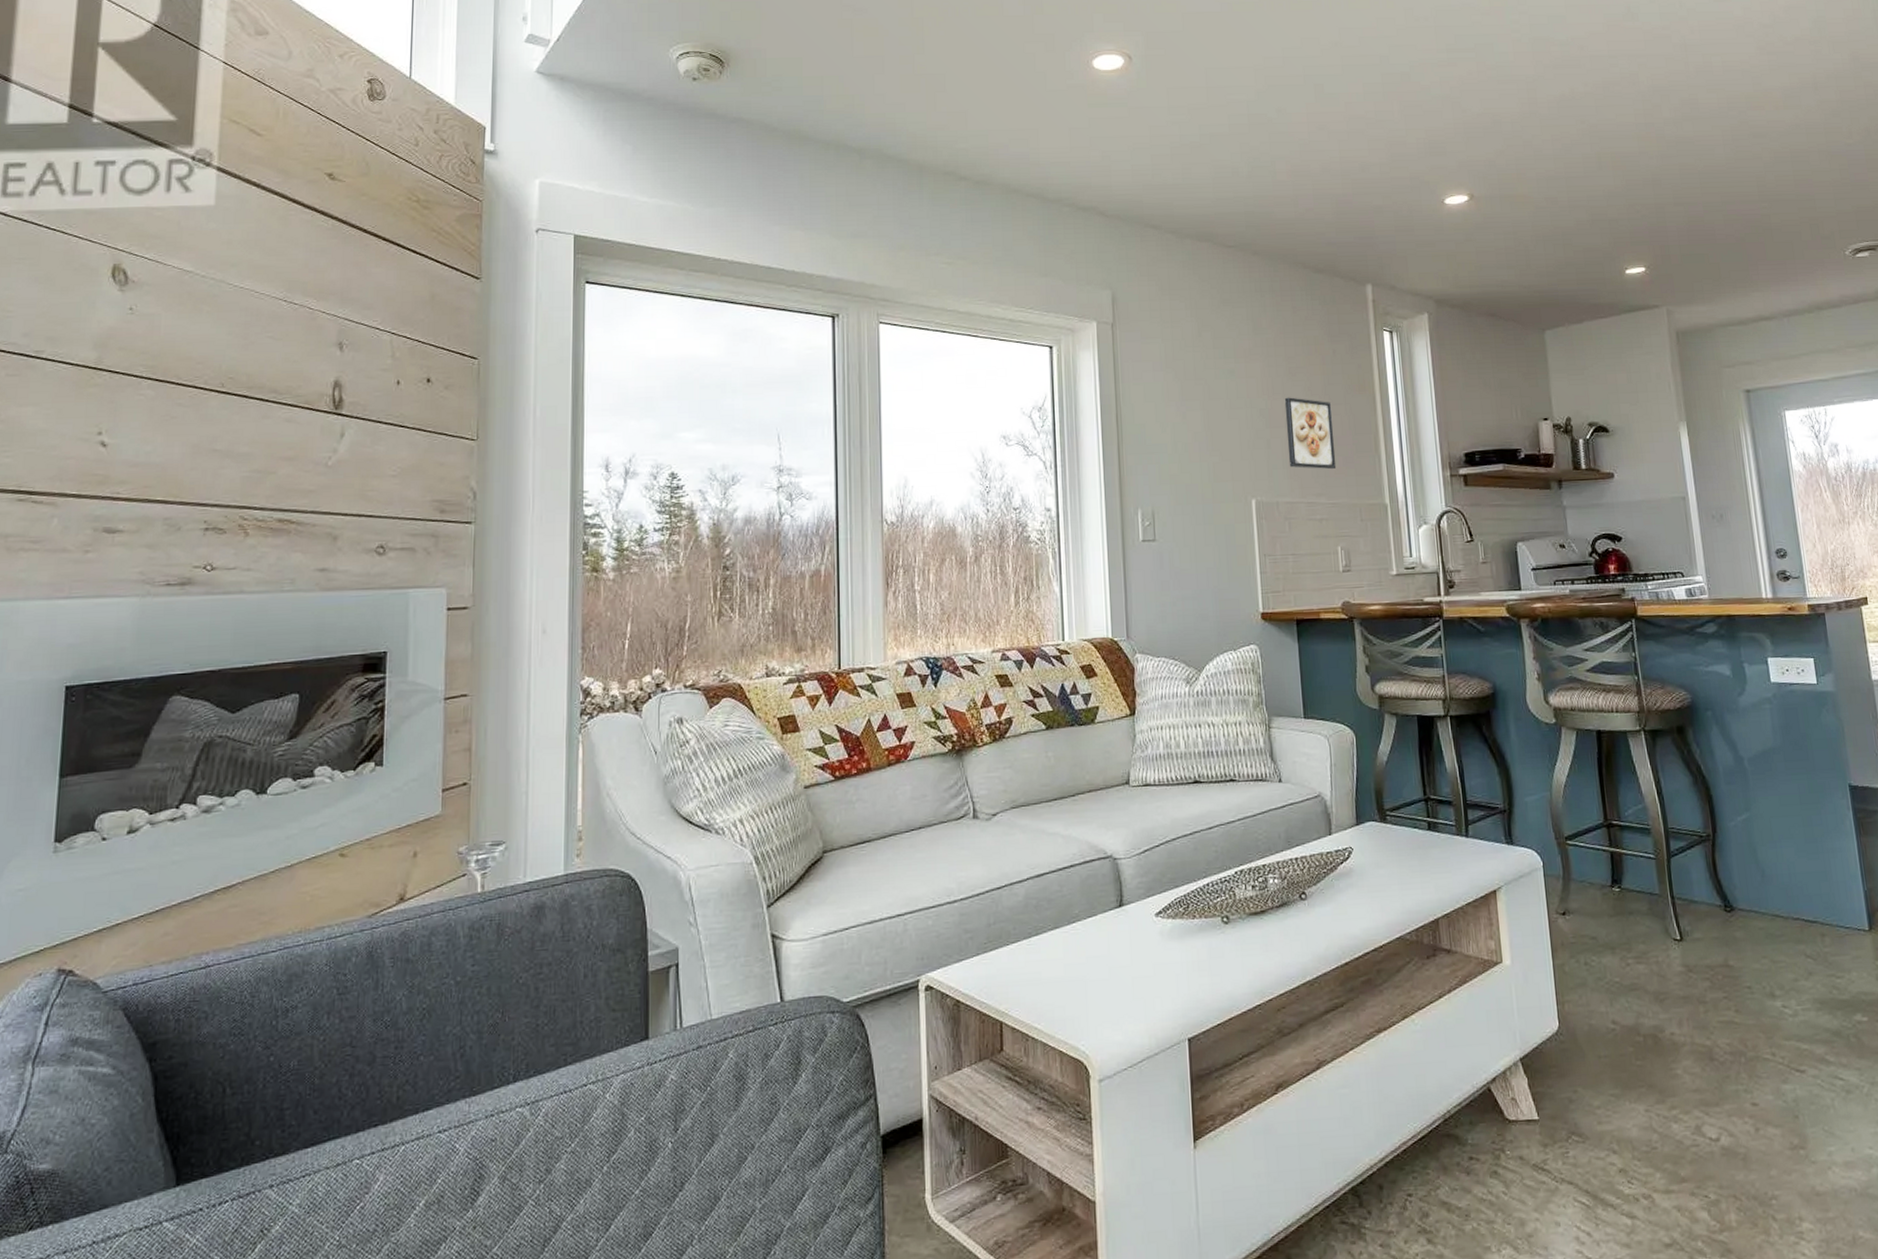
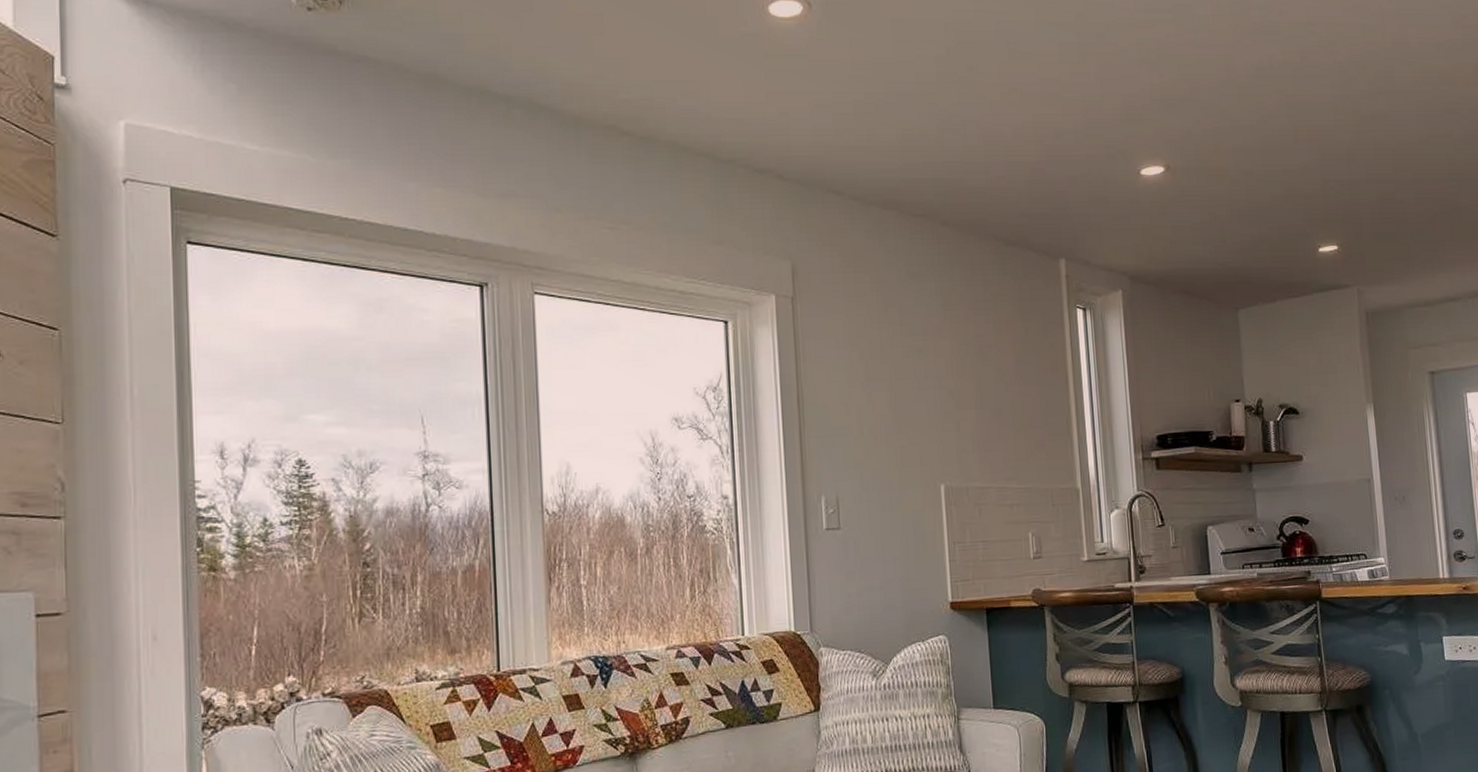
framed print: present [1284,397,1337,470] -> none [974,377,1028,453]

